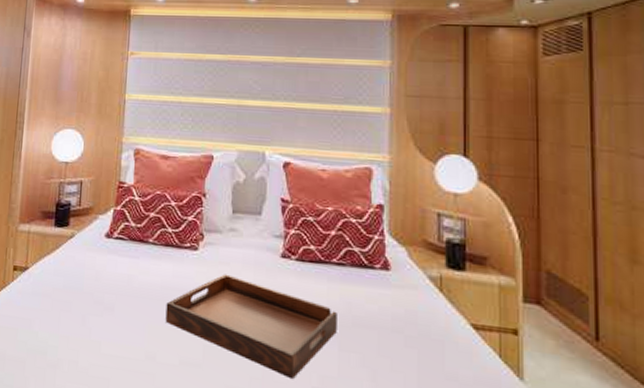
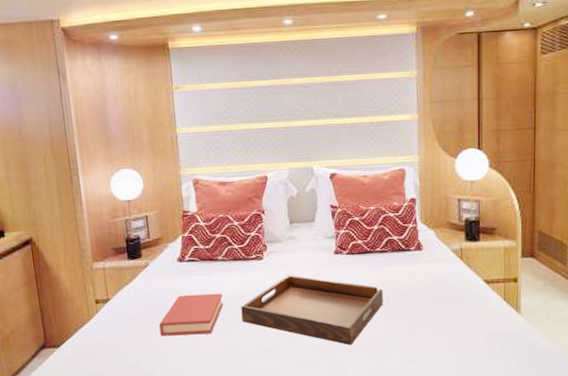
hardback book: none [73,276,148,330] -> present [159,293,223,336]

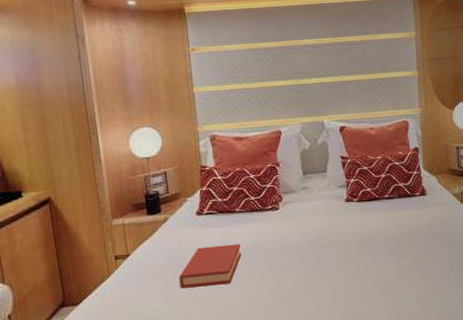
serving tray: present [241,275,383,345] -> none [258,223,392,288]

